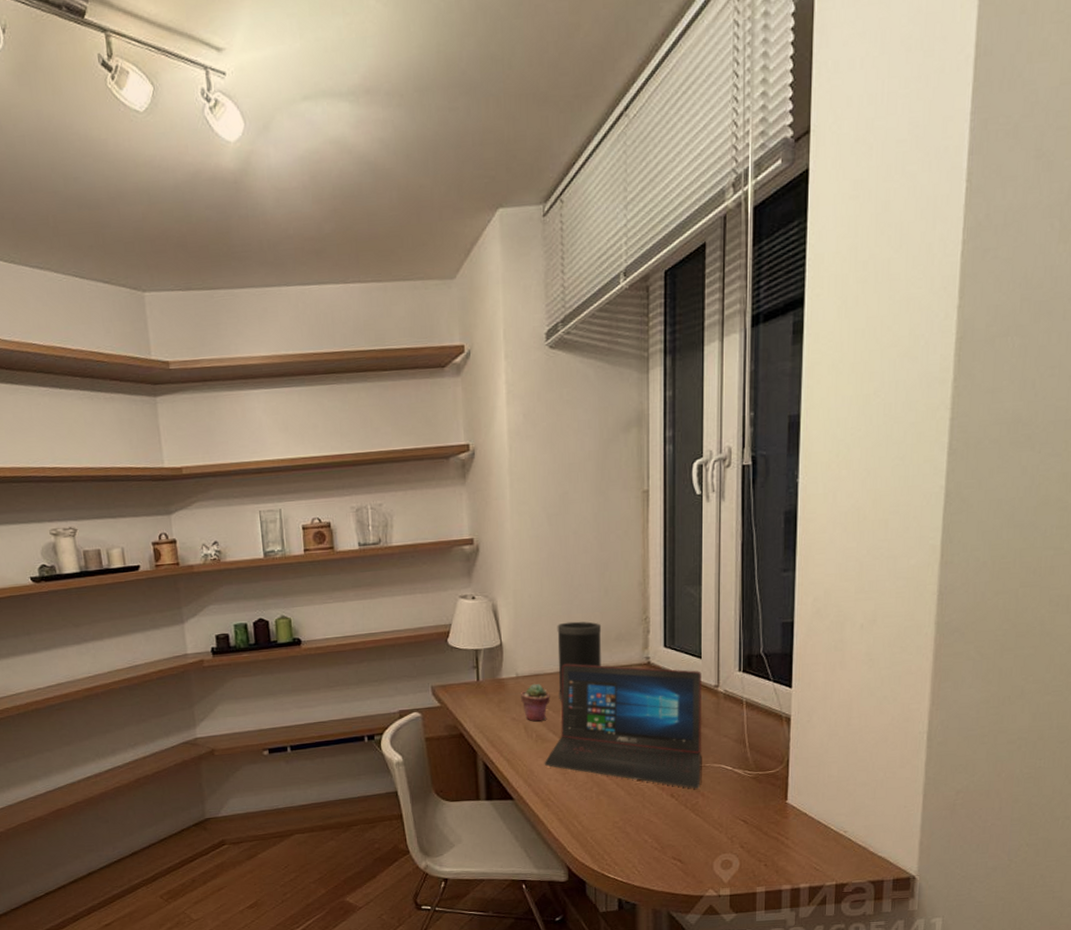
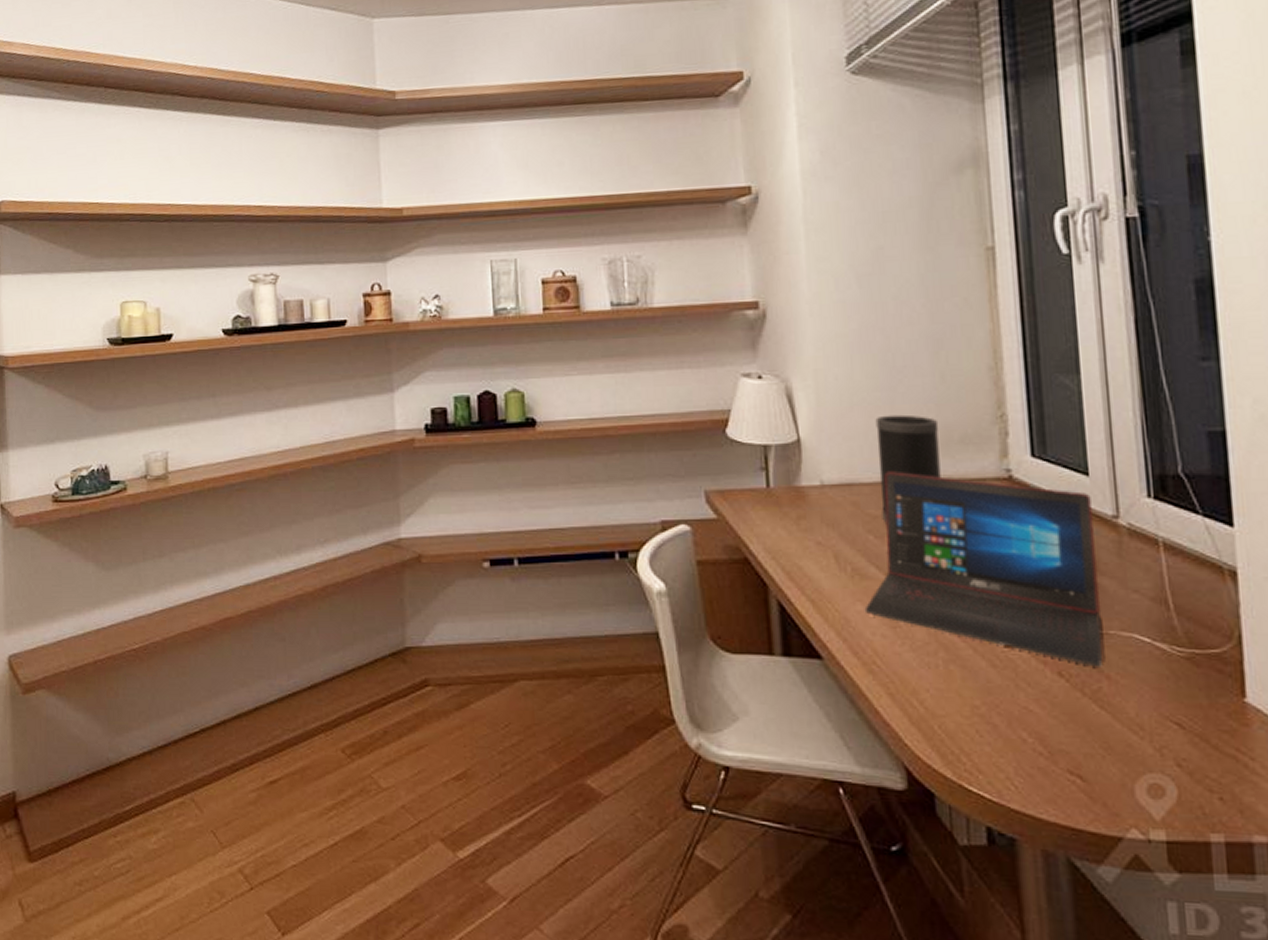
potted succulent: present [521,683,550,722] -> none [828,496,870,549]

